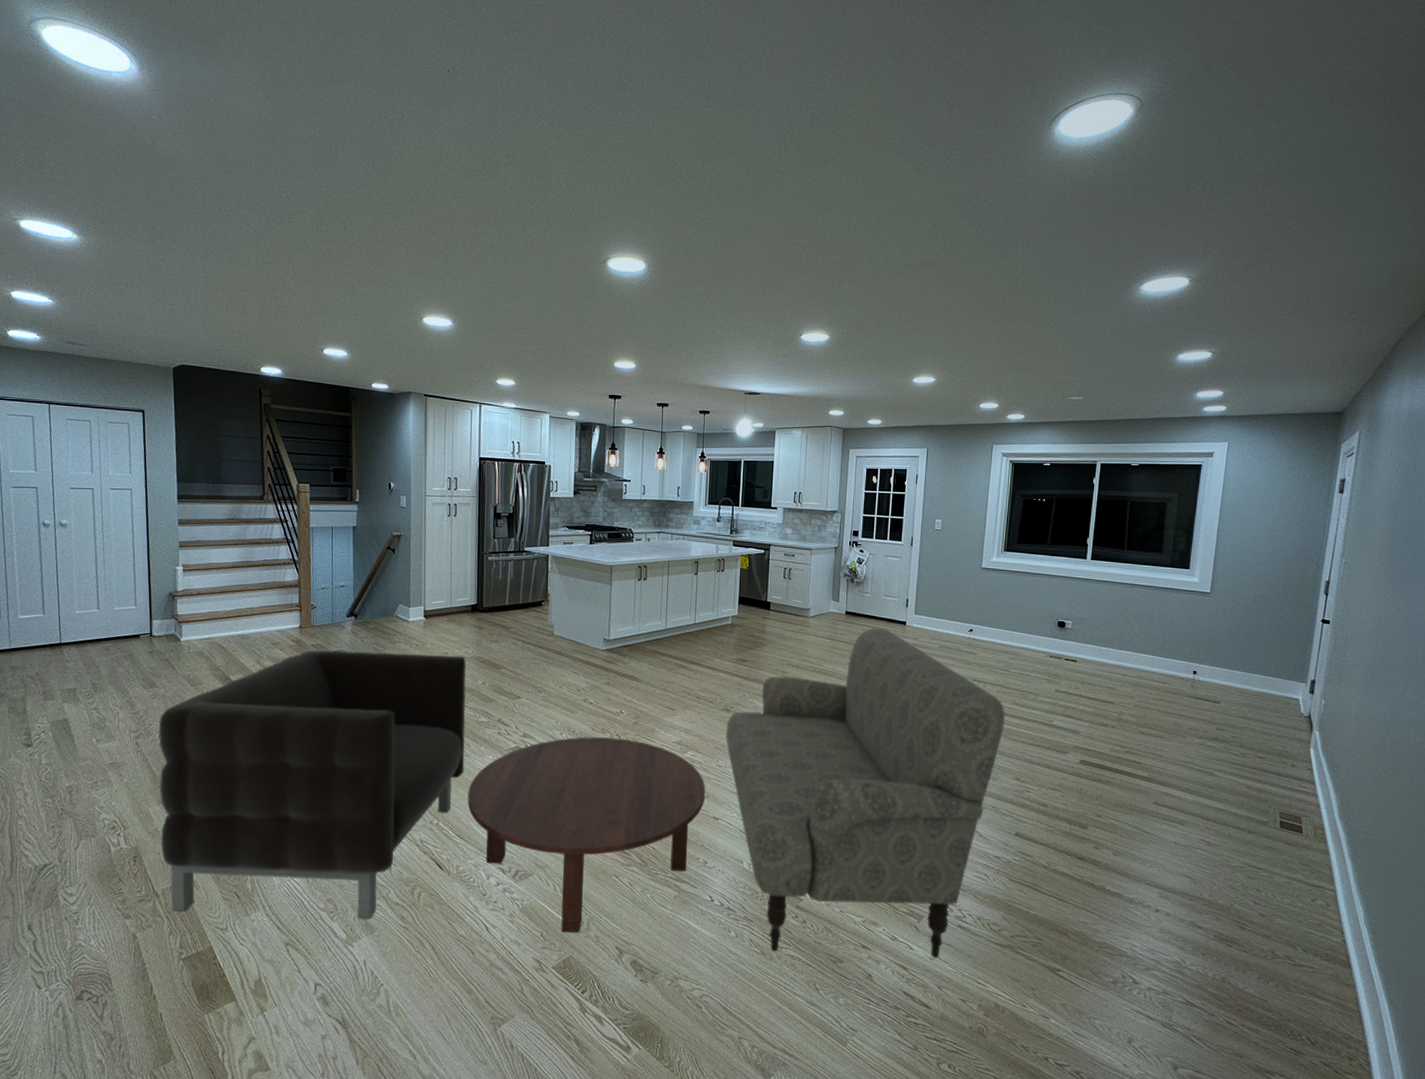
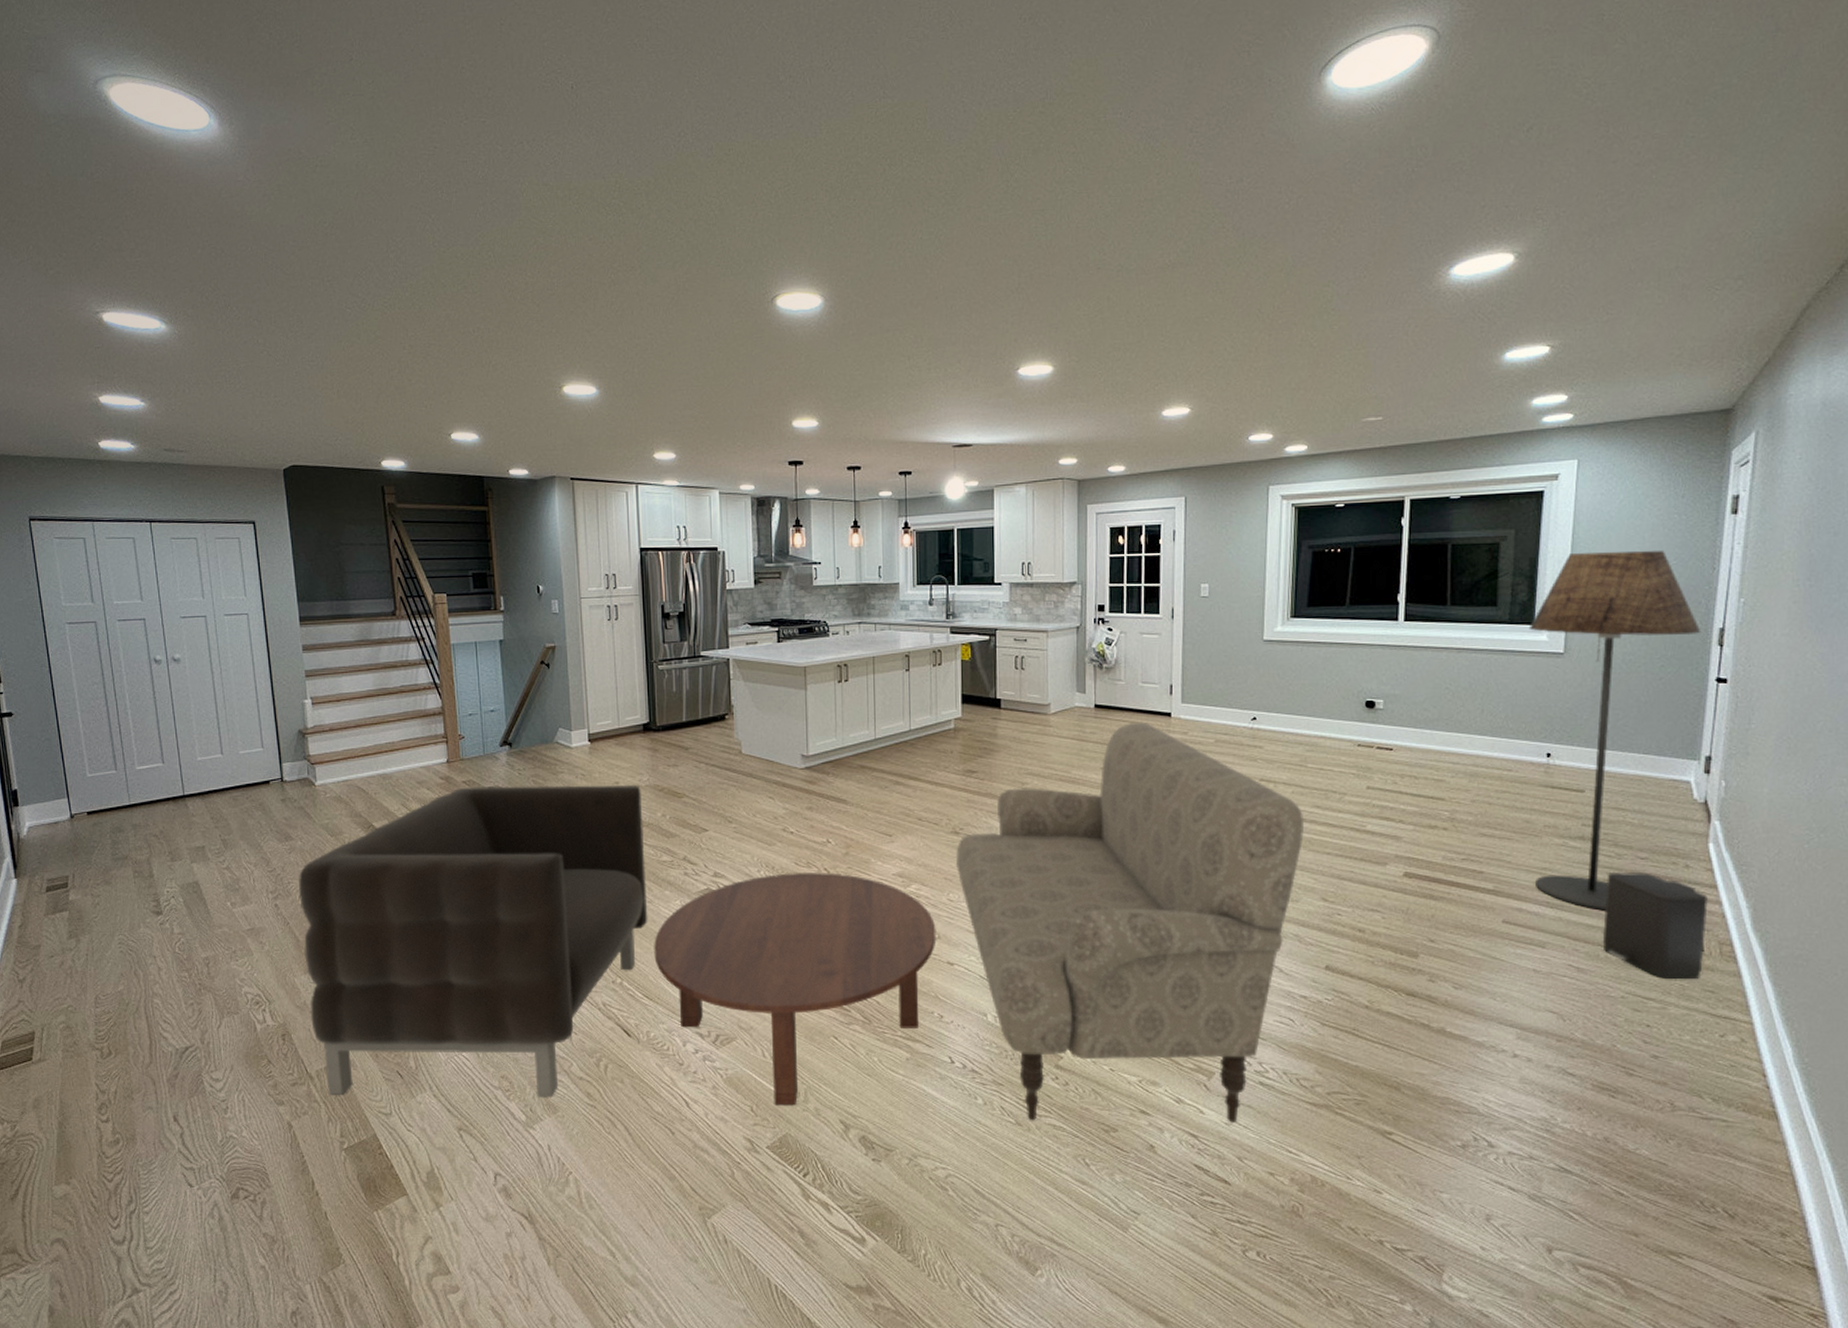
floor lamp: none [1180,515,1313,798] -> present [1528,550,1701,911]
pedal bin: none [1227,767,1308,855] -> present [1602,871,1709,980]

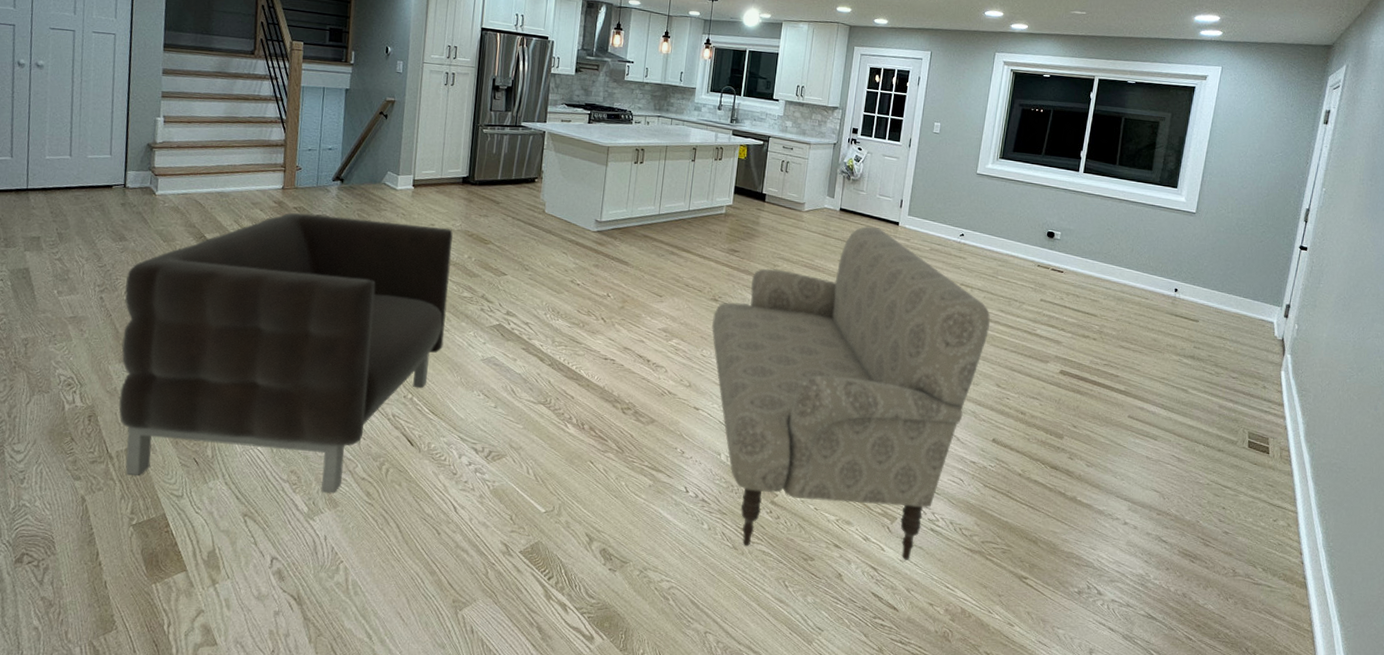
coffee table: present [654,871,937,1106] -> none [444,318,689,518]
floor lamp: present [1528,550,1701,911] -> none [1155,137,1294,416]
pedal bin: present [1602,871,1709,980] -> none [1198,385,1277,475]

